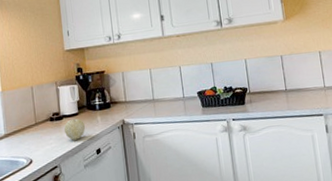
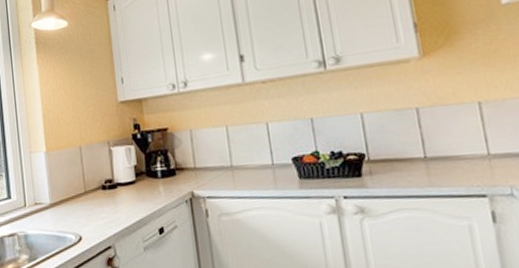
fruit: present [64,118,85,140] -> none [119,187,144,215]

